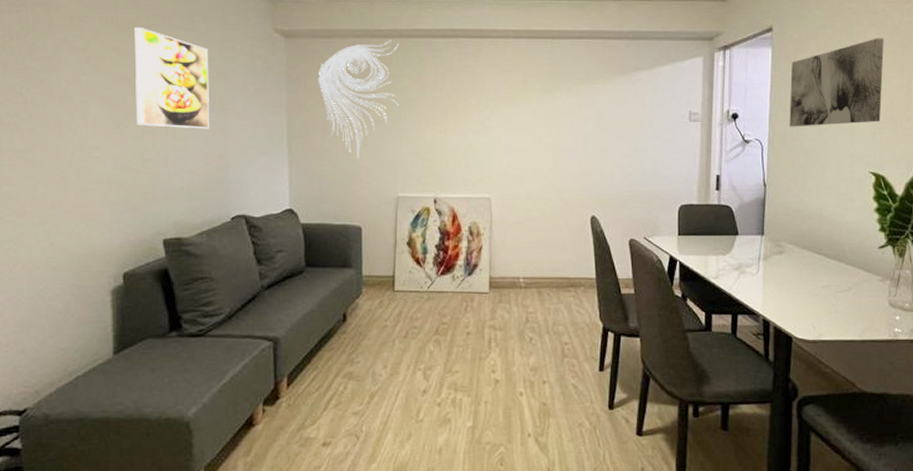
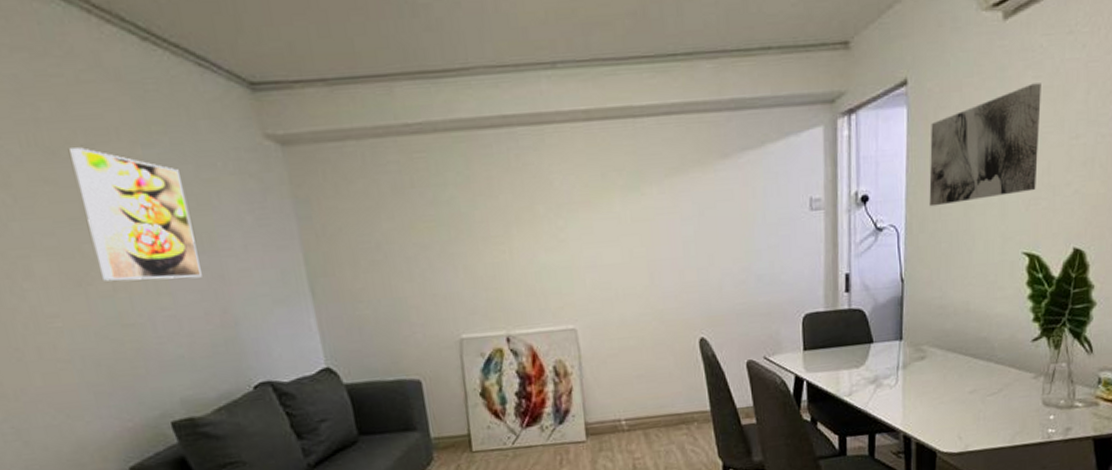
wall sculpture: present [318,39,399,161] -> none [333,136,446,300]

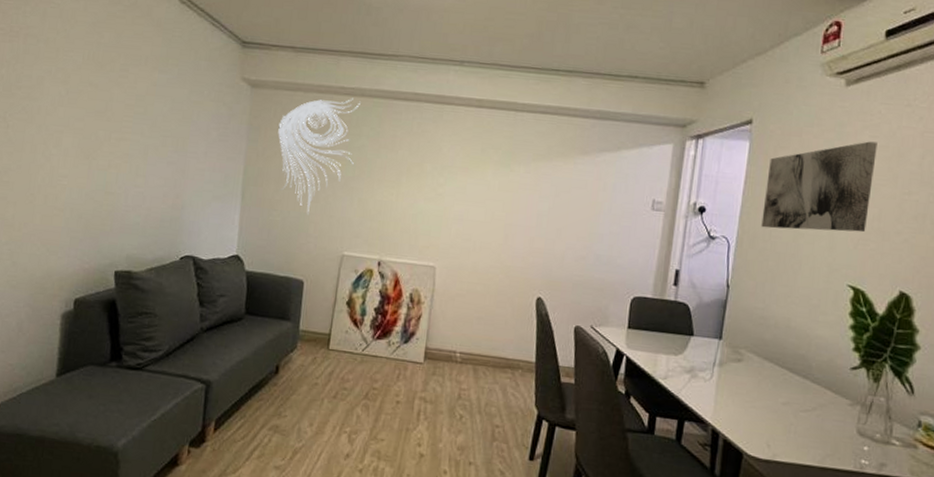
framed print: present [69,147,202,281] -> none [104,65,178,169]
wall sculpture: none [333,136,446,300] -> present [278,98,360,215]

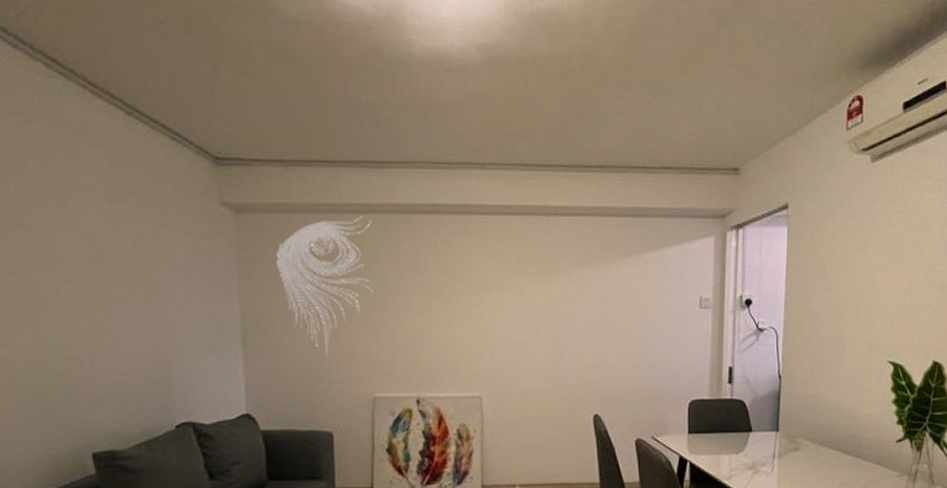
wall art: present [761,141,878,233] -> none [805,217,904,314]

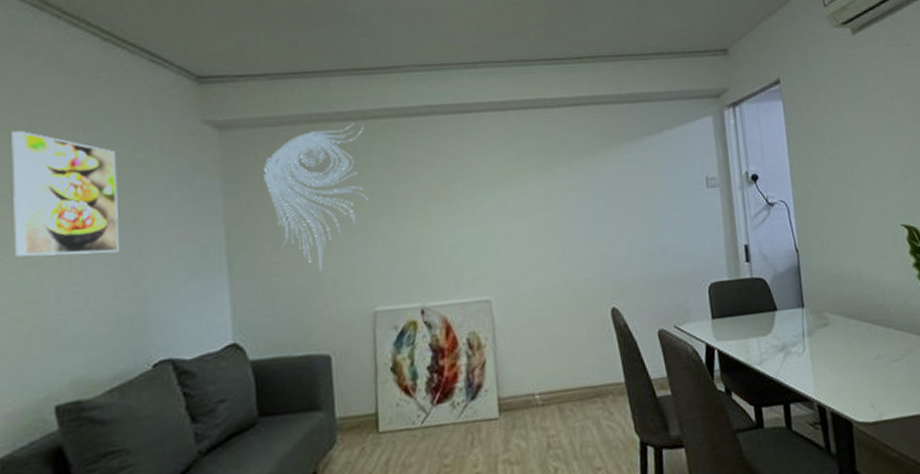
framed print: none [45,199,145,322] -> present [12,131,119,257]

